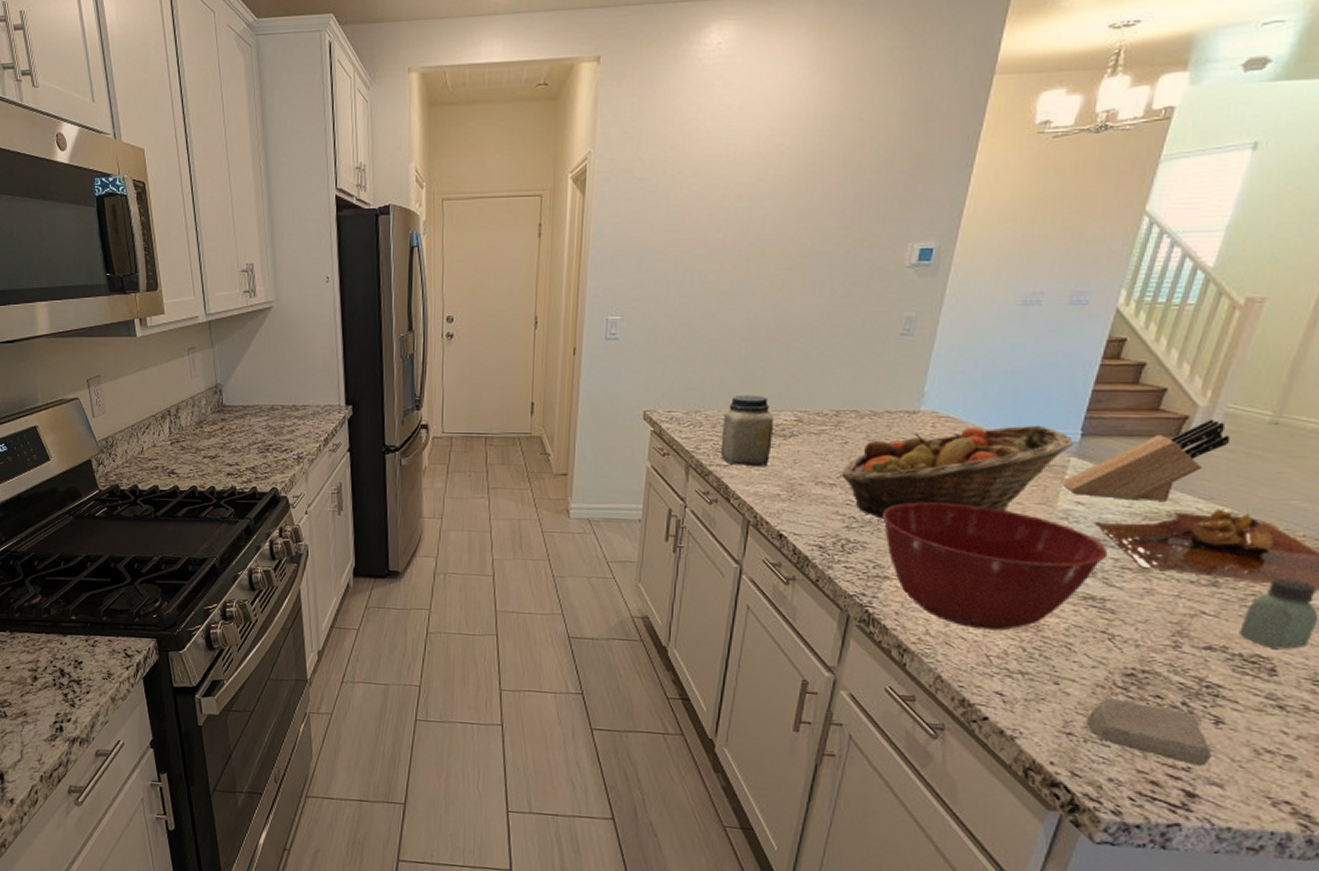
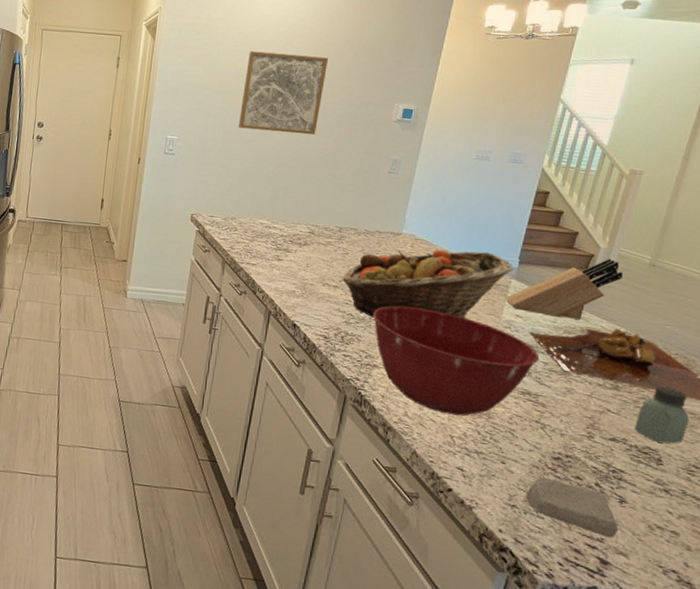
wall art: none [699,192,815,297] -> present [239,51,328,135]
jar: present [720,394,773,466] -> none [250,208,292,267]

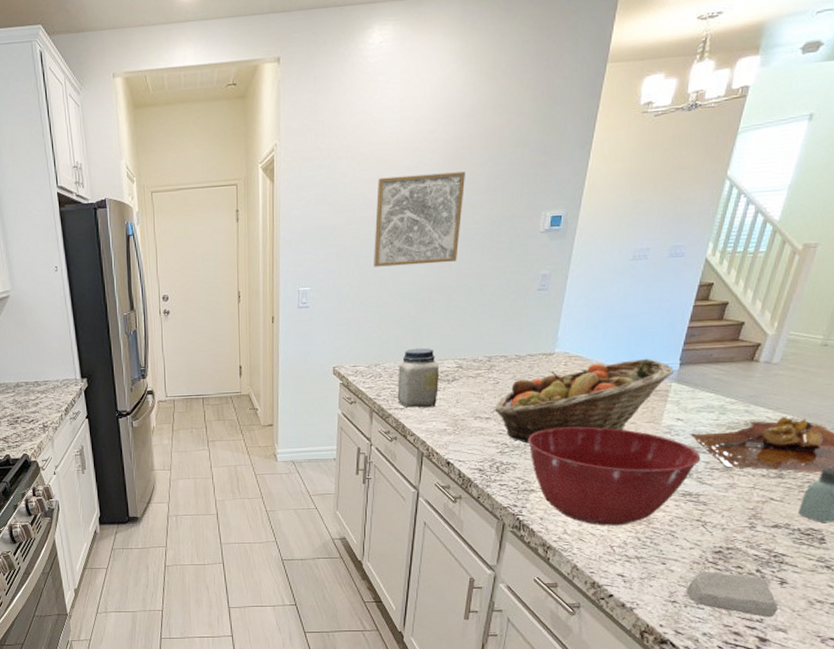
jar: none [250,208,292,267] -> present [397,347,439,408]
knife block: present [505,258,622,320] -> none [665,344,791,414]

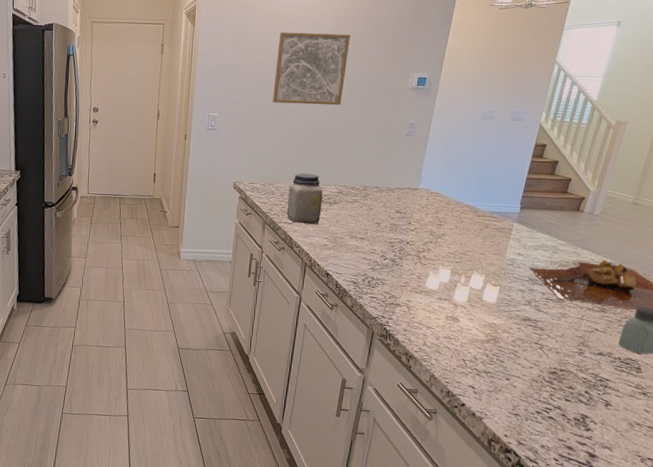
fruit basket: present [493,358,674,444] -> none [367,200,515,263]
mixing bowl: present [528,426,701,526] -> none [395,252,538,343]
soap bar: present [686,570,779,618] -> none [527,388,605,436]

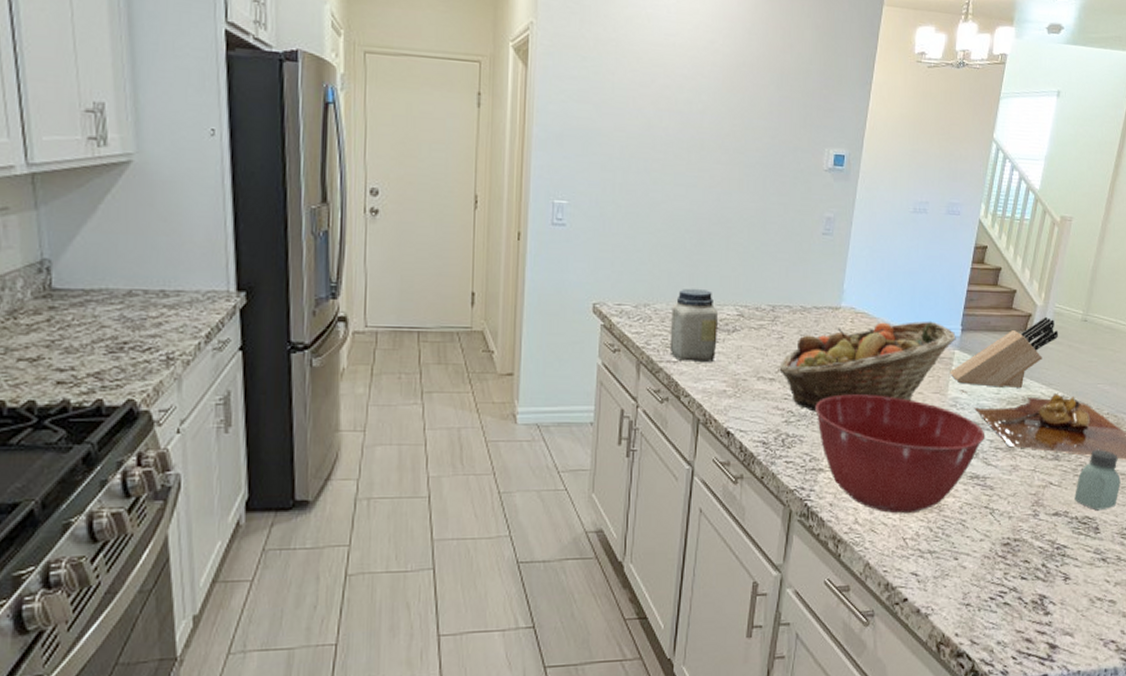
wall art: present [273,32,350,106] -> none [645,83,746,192]
fruit basket: none [367,200,515,263] -> present [778,321,956,412]
mixing bowl: none [395,252,538,343] -> present [815,394,985,514]
knife block: none [508,199,609,254] -> present [950,316,1058,388]

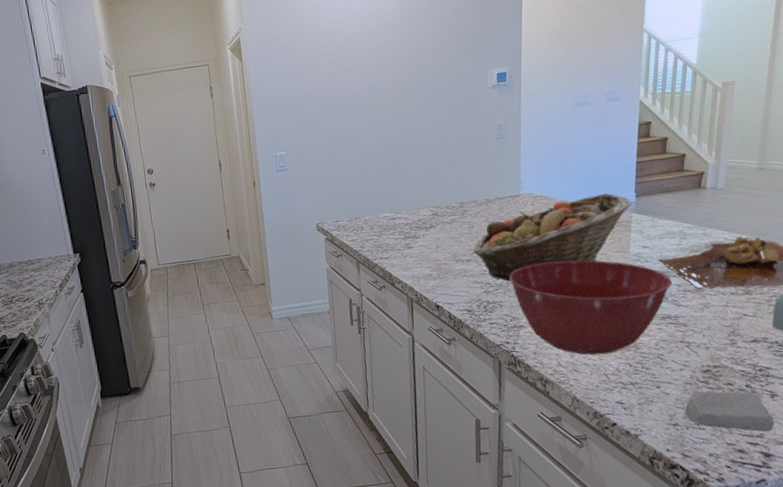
jar: present [669,288,718,362] -> none [378,199,419,257]
knife block: present [950,316,1058,388] -> none [629,171,735,241]
soap bar: none [979,566,1064,620] -> present [684,390,775,432]

